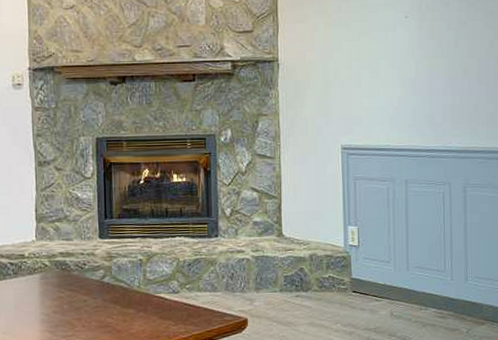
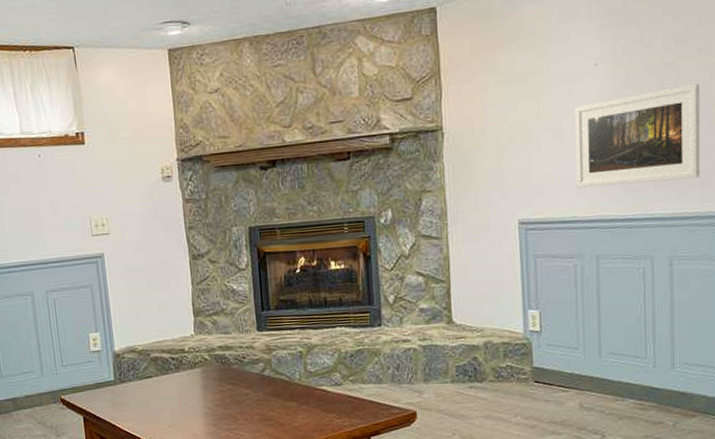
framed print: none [389,40,487,121] -> present [575,83,701,188]

